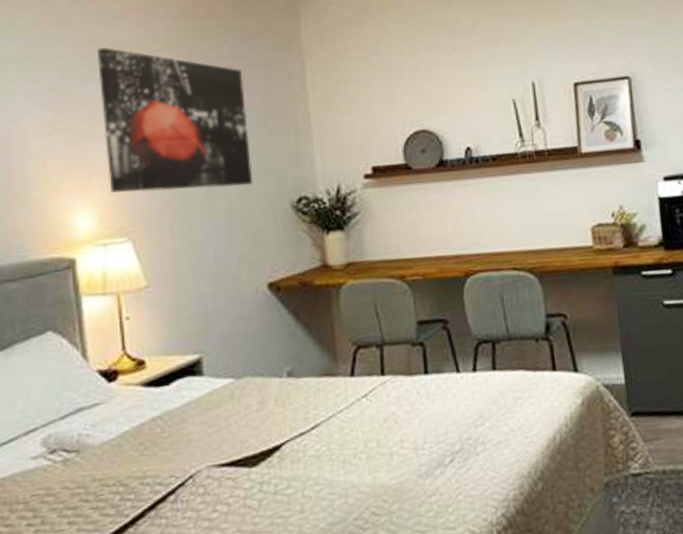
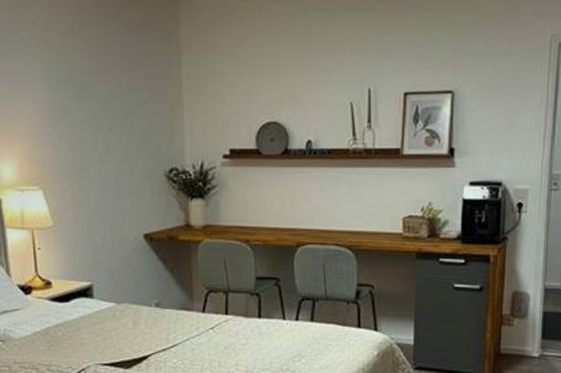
wall art: present [96,47,252,193] -> none [16,27,135,154]

